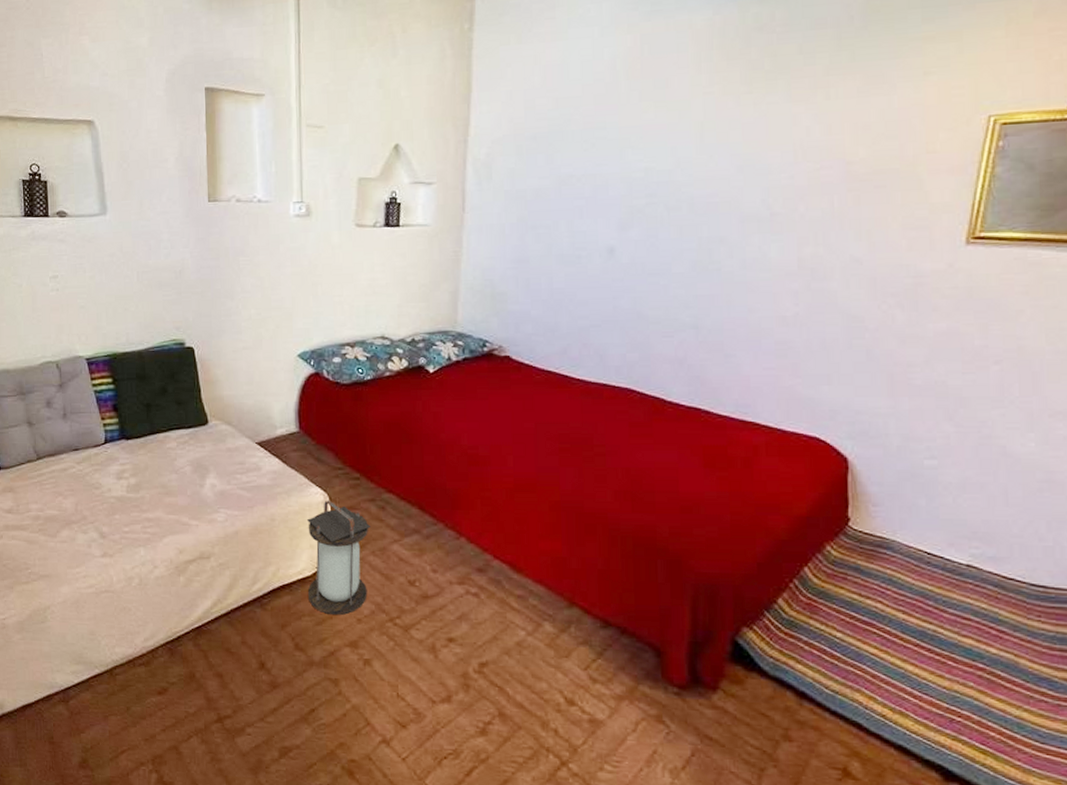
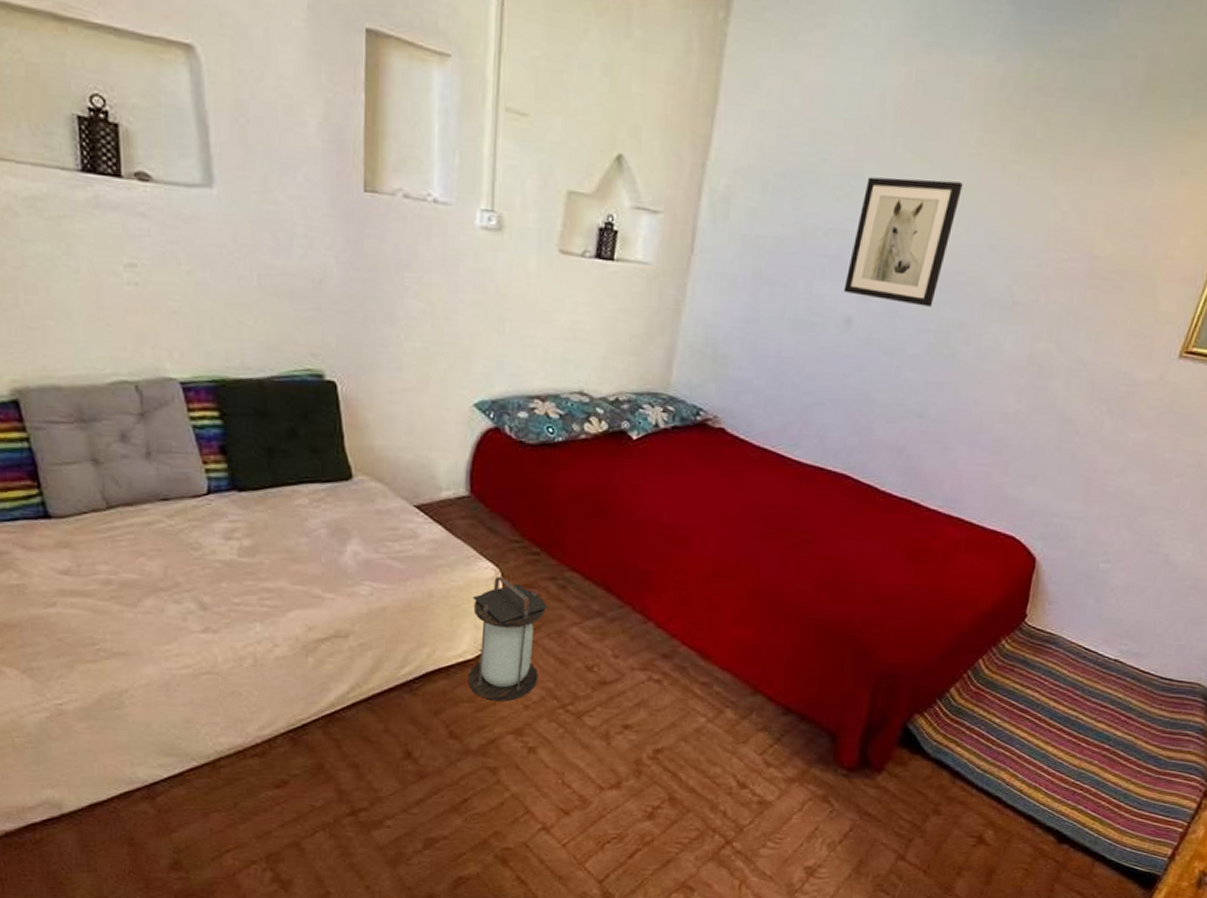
wall art: none [602,118,701,229] -> present [843,177,963,307]

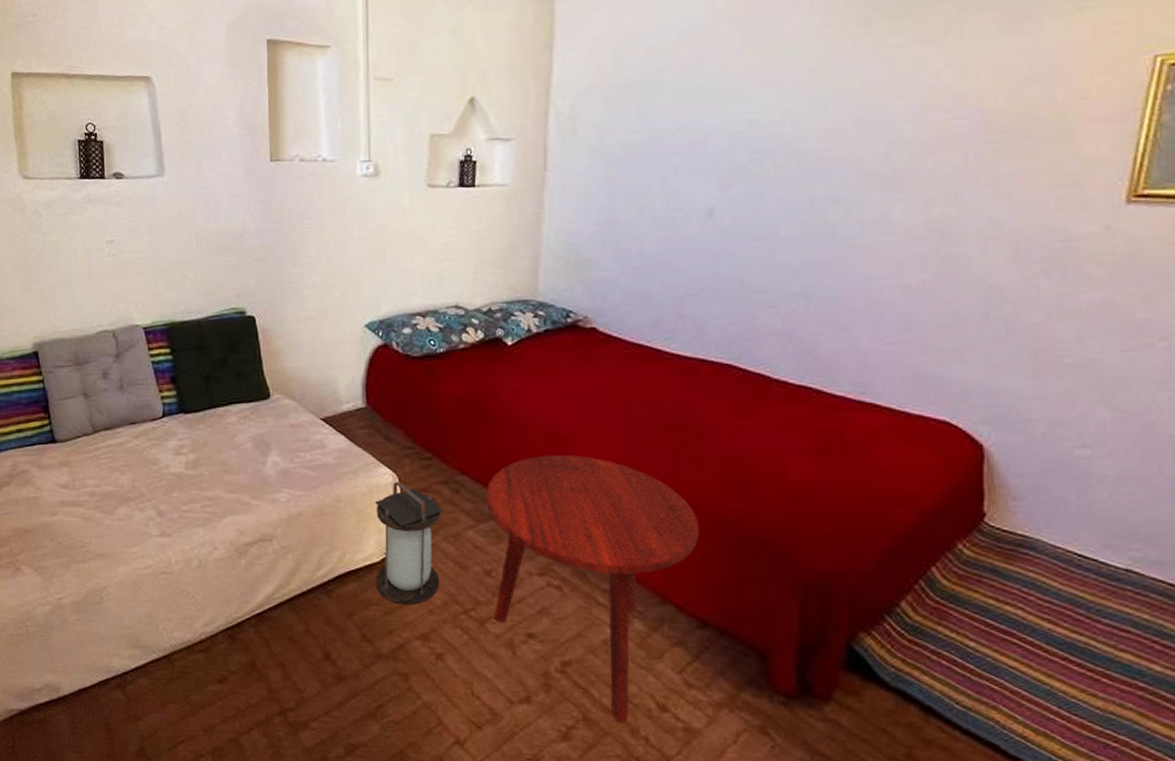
side table: none [591,554,797,801] -> present [486,455,700,723]
wall art: present [843,177,963,307] -> none [700,64,813,188]

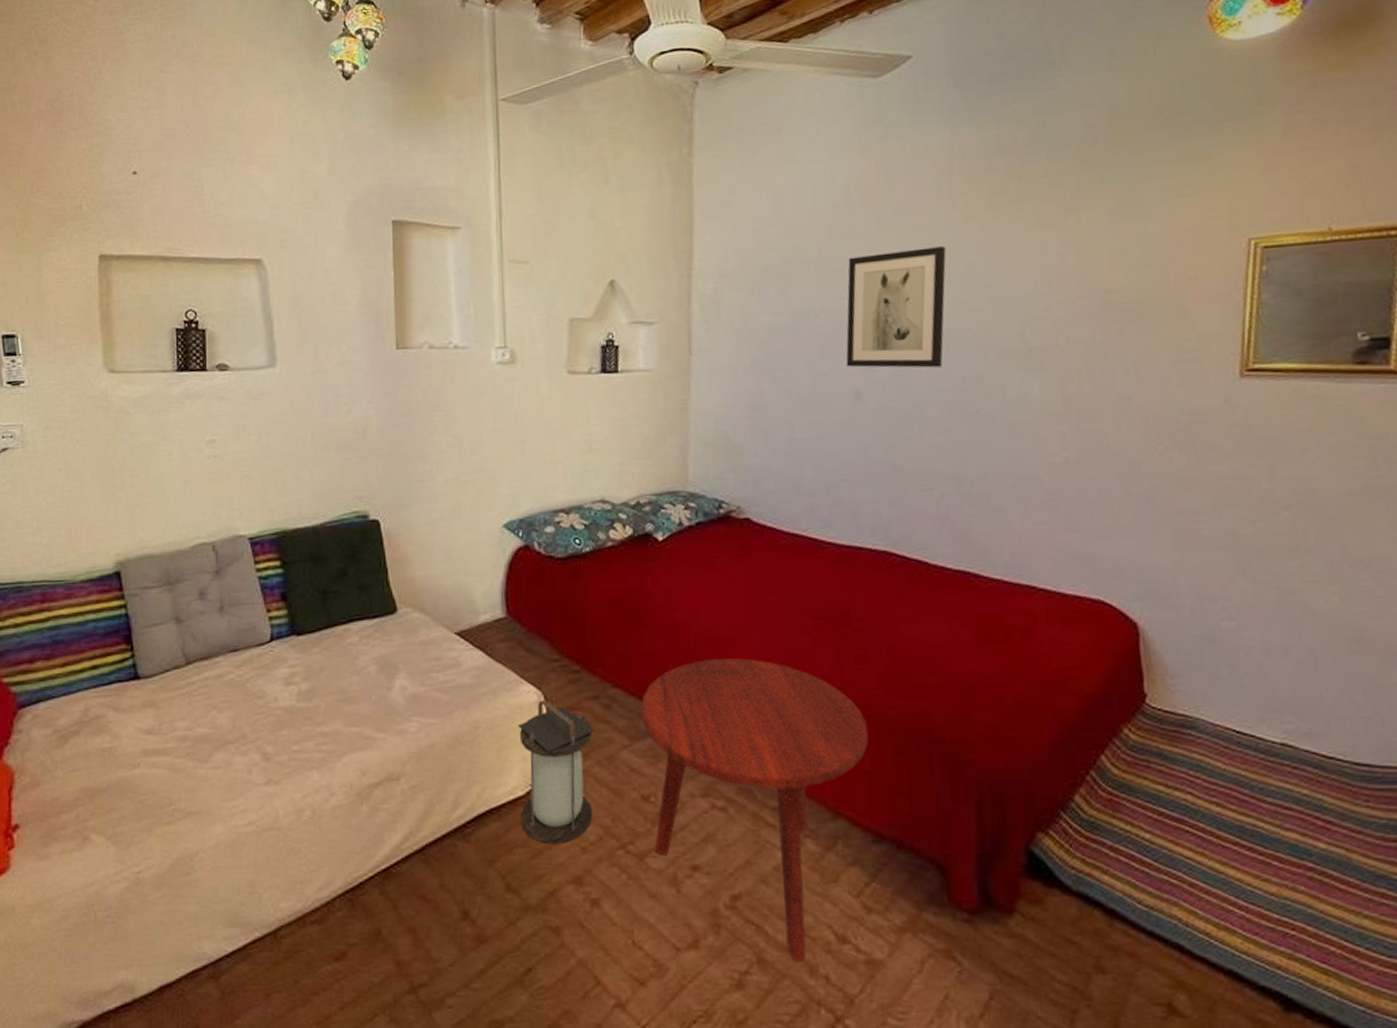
wall art: none [700,64,813,188] -> present [845,246,946,368]

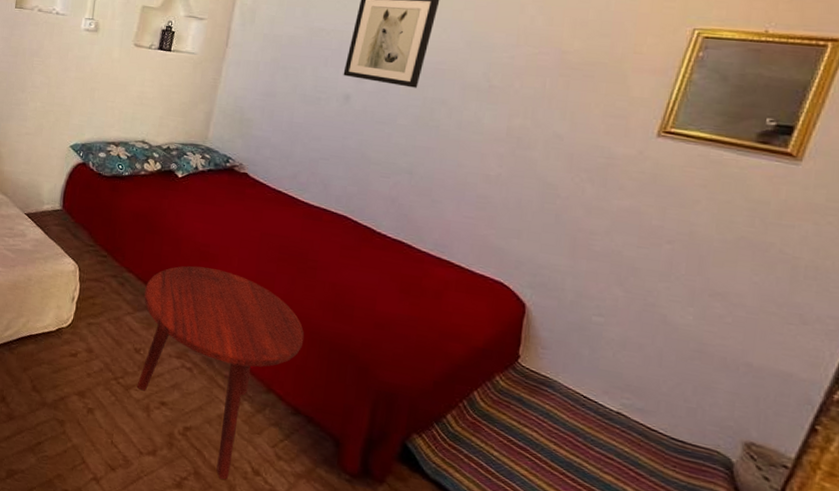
lantern: present [517,699,595,845] -> none [49,270,110,368]

